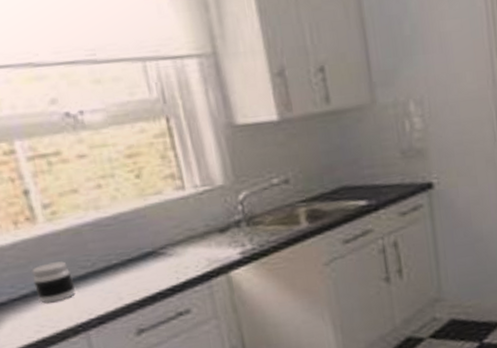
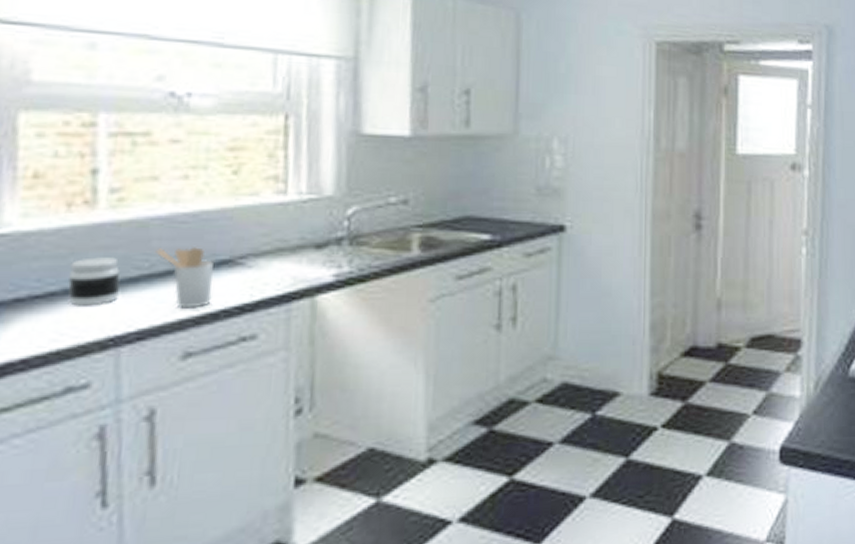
utensil holder: none [93,244,147,296] -> present [155,247,214,309]

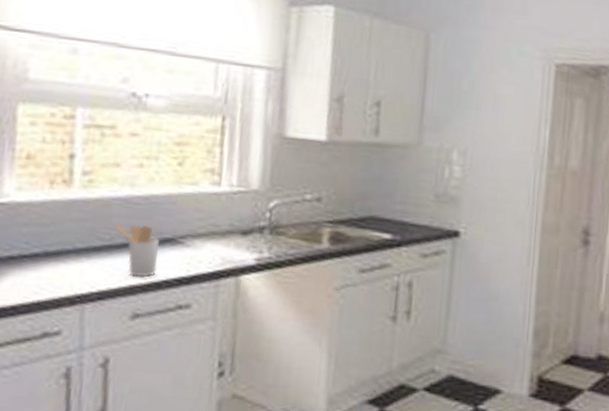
jar: present [68,257,121,306] -> none [48,227,88,268]

